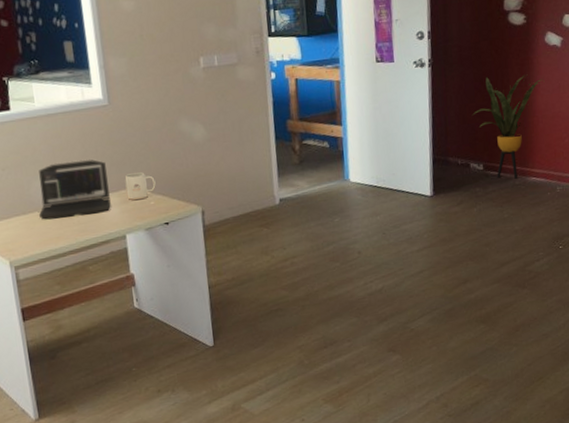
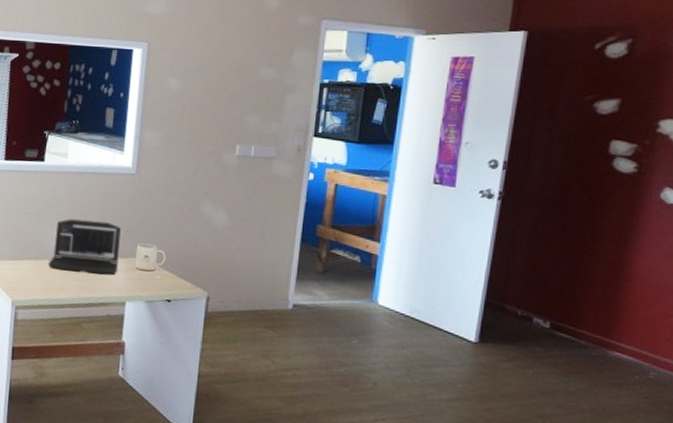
house plant: present [473,74,545,179] -> none [546,223,652,349]

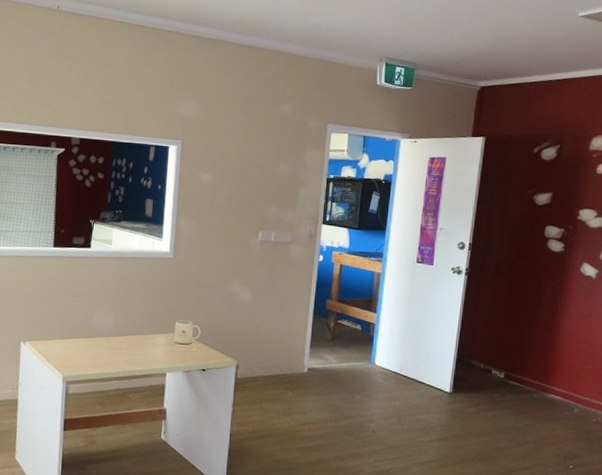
laptop: present [49,219,121,275] -> none [96,300,161,349]

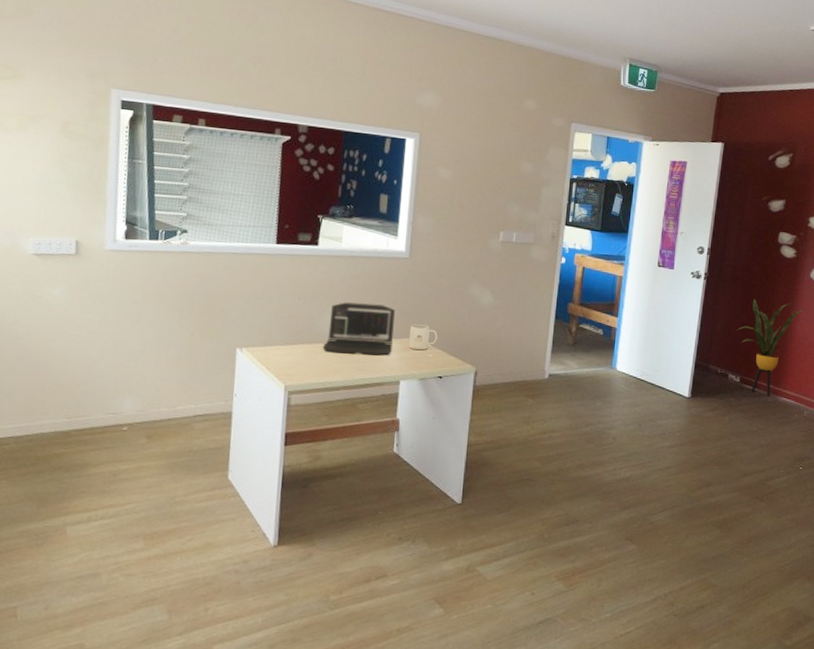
laptop: none [96,300,161,349] -> present [323,302,395,356]
house plant: none [501,293,575,393] -> present [737,298,806,396]

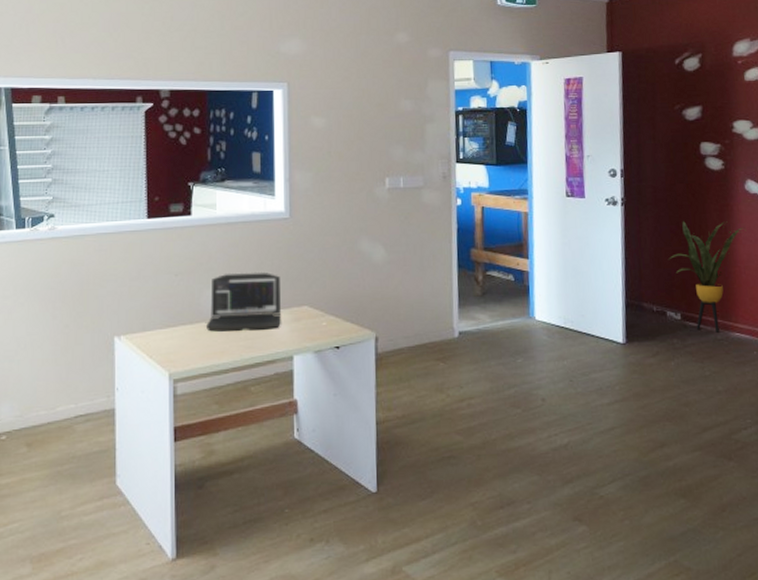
mug: present [408,324,438,351] -> none [298,290,330,320]

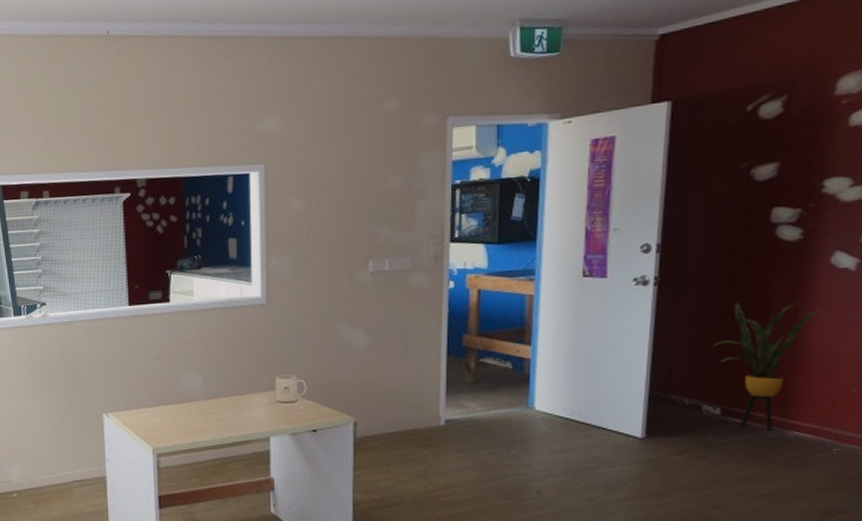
laptop: present [206,273,281,332] -> none [186,357,258,412]
mug: none [298,290,330,320] -> present [275,375,307,403]

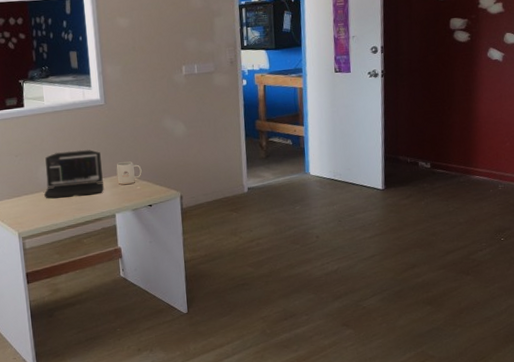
laptop: none [186,357,258,412] -> present [44,150,104,199]
house plant: present [712,301,825,431] -> none [421,85,487,177]

